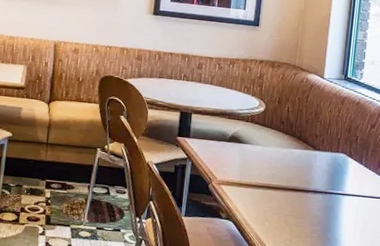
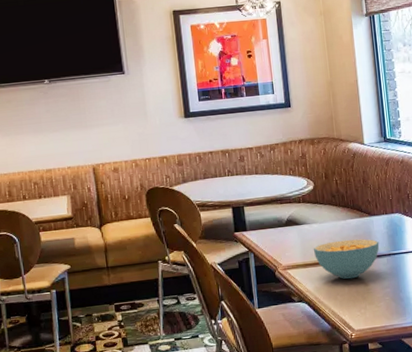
cereal bowl: none [251,167,318,209] -> present [313,239,380,279]

